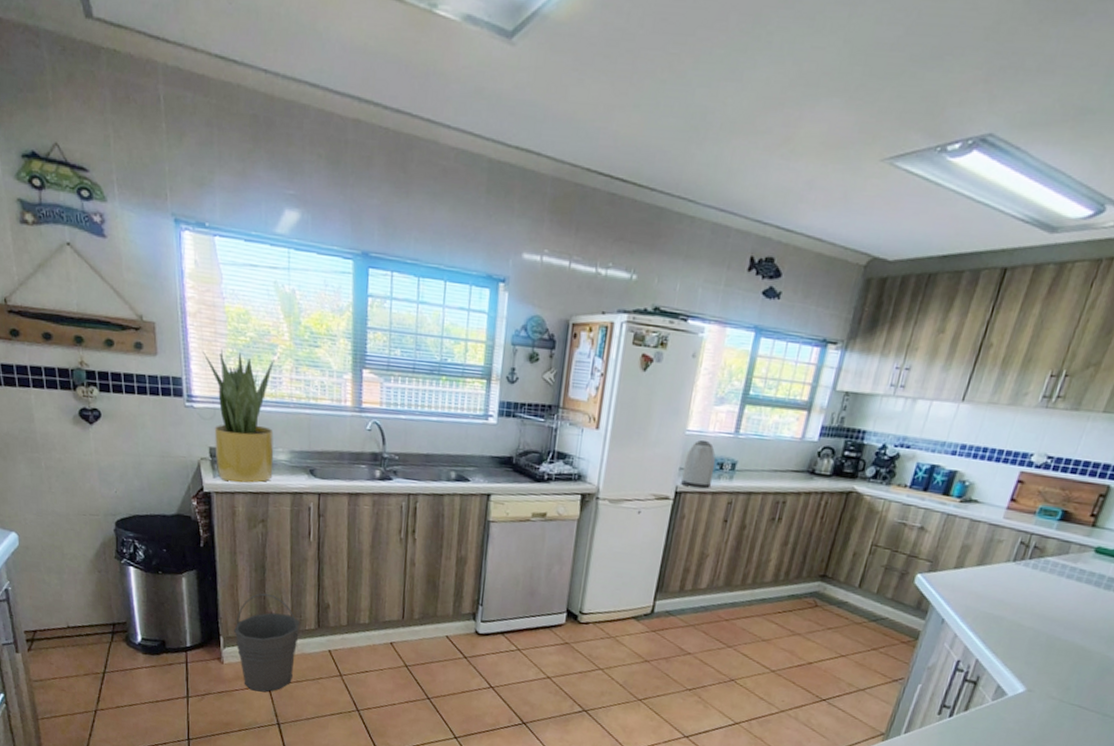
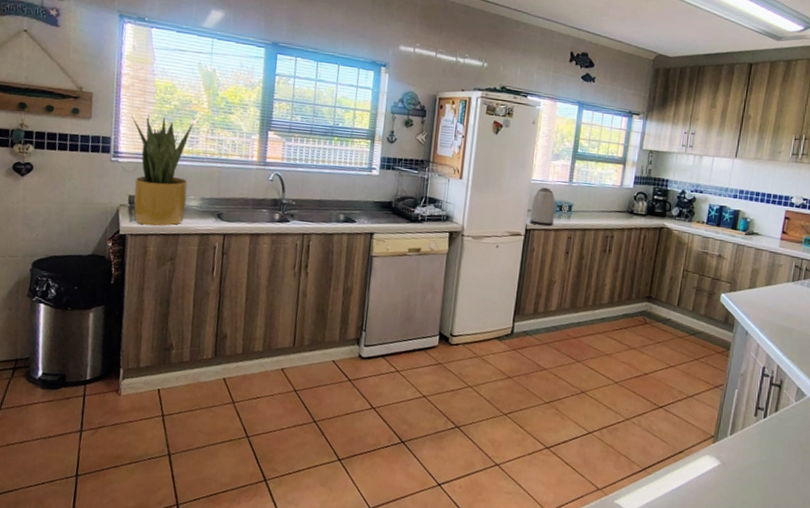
bucket: present [234,593,300,693] -> none [134,325,198,423]

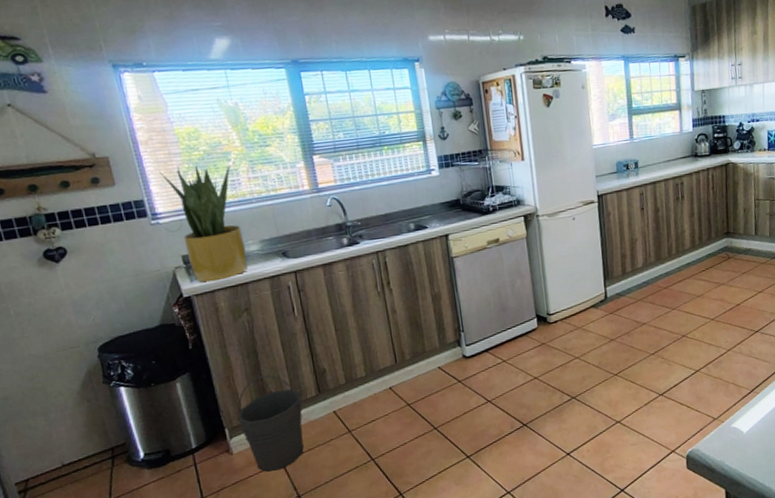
bucket: none [134,325,198,423] -> present [237,375,304,472]
kettle: present [530,188,556,227] -> none [598,150,624,190]

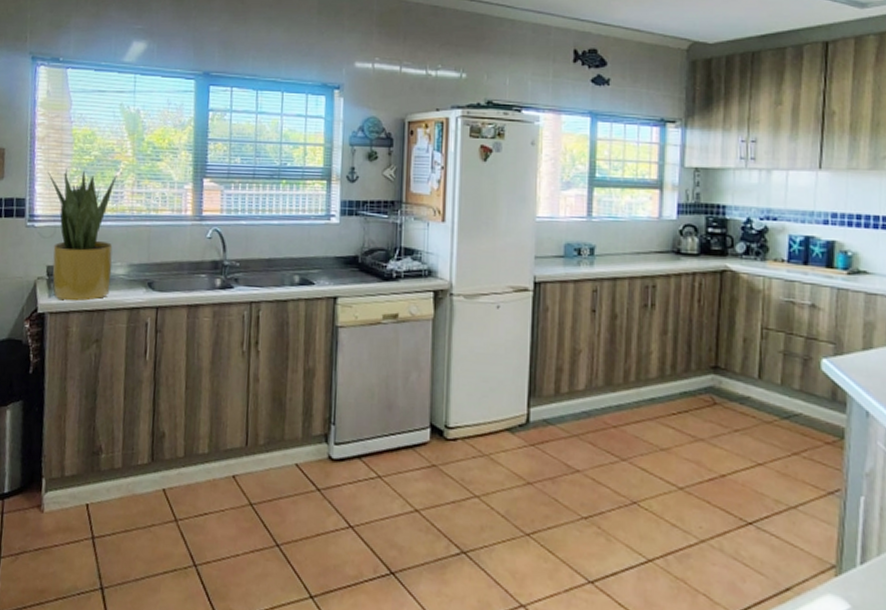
bucket: present [237,375,304,472] -> none [58,423,132,547]

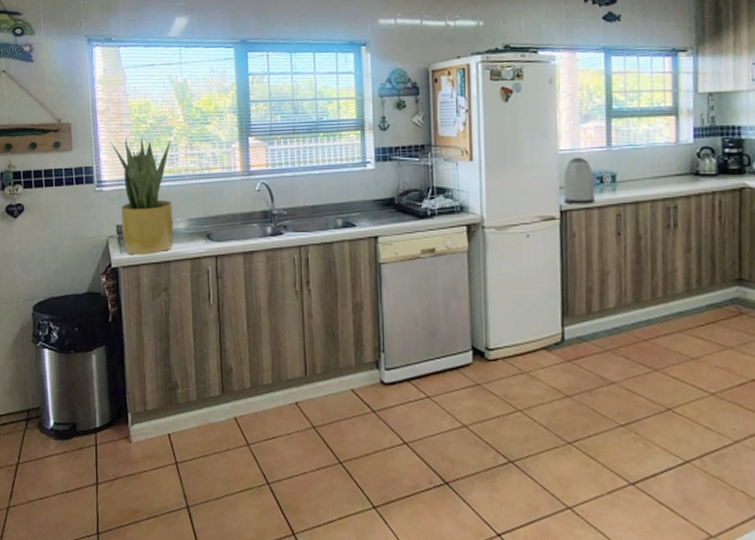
kettle: none [539,227,573,278] -> present [563,158,596,205]

